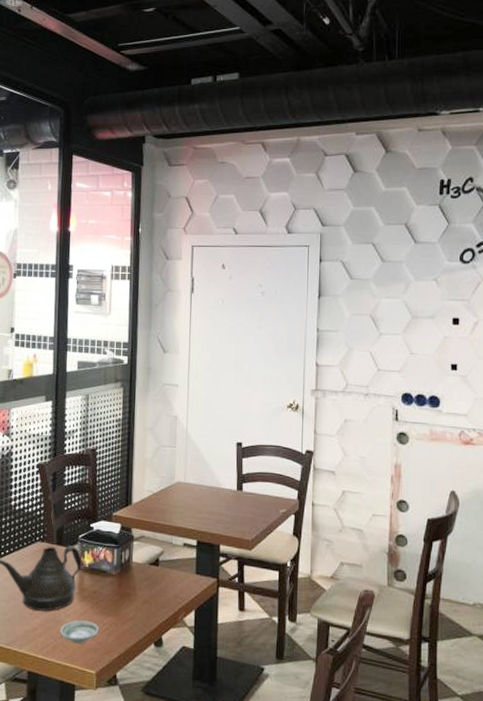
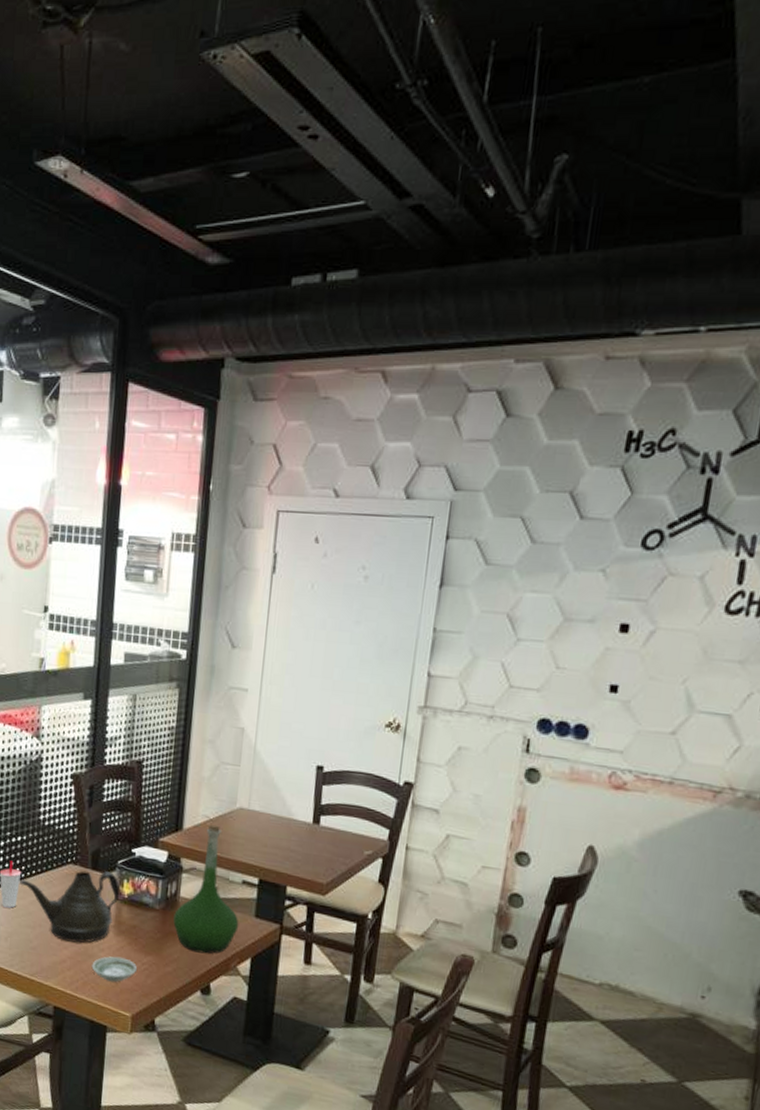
vase: none [128,497,183,610] -> present [173,824,239,954]

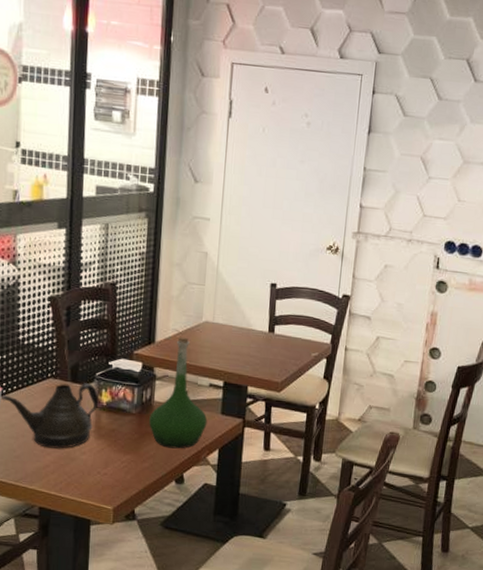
saucer: present [91,956,138,983] -> none [74,457,118,481]

